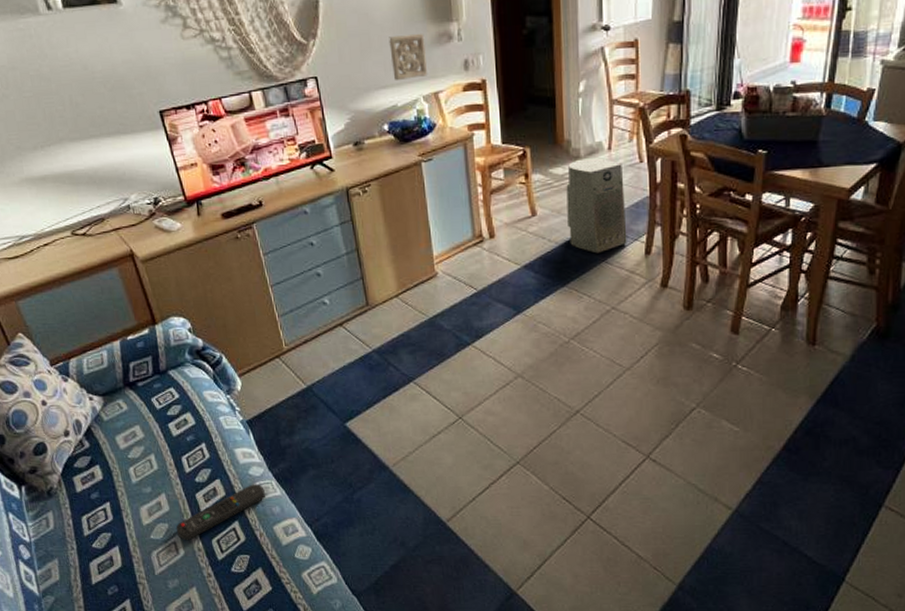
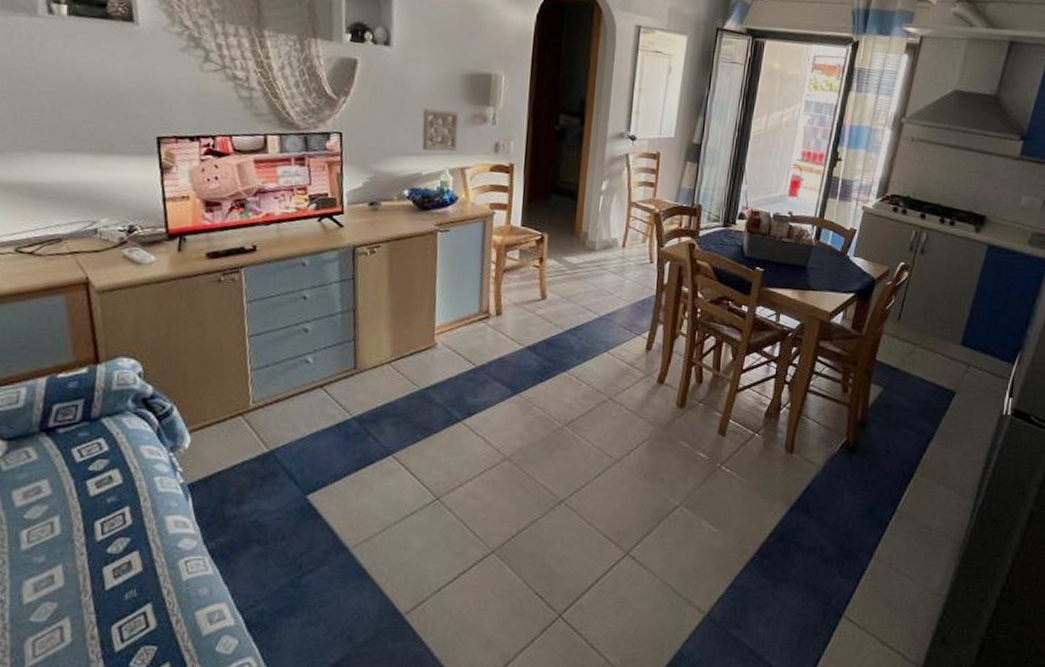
remote control: present [176,484,265,540] -> none [66,559,193,625]
air purifier: present [566,158,627,254] -> none [575,252,634,344]

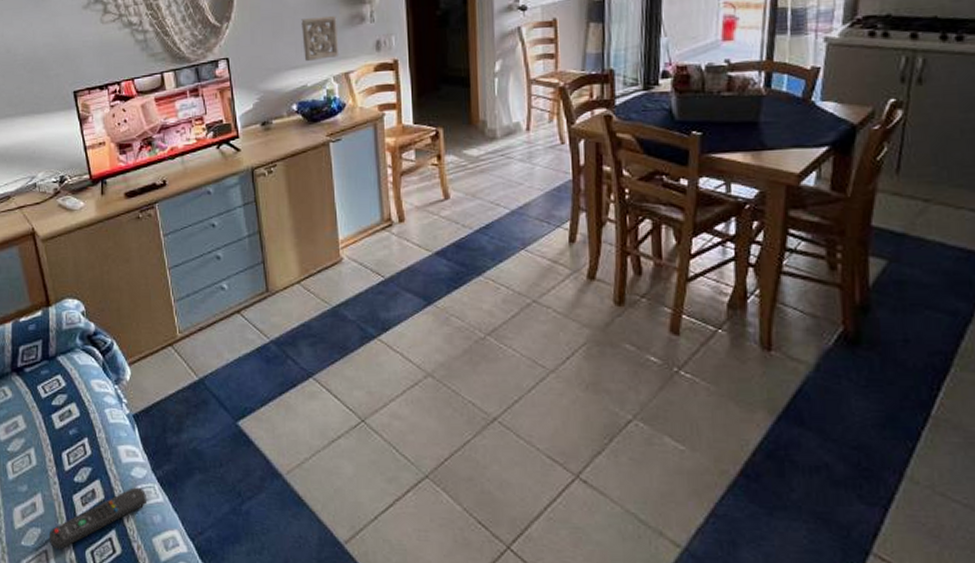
remote control: none [66,559,193,625] -> present [48,487,146,549]

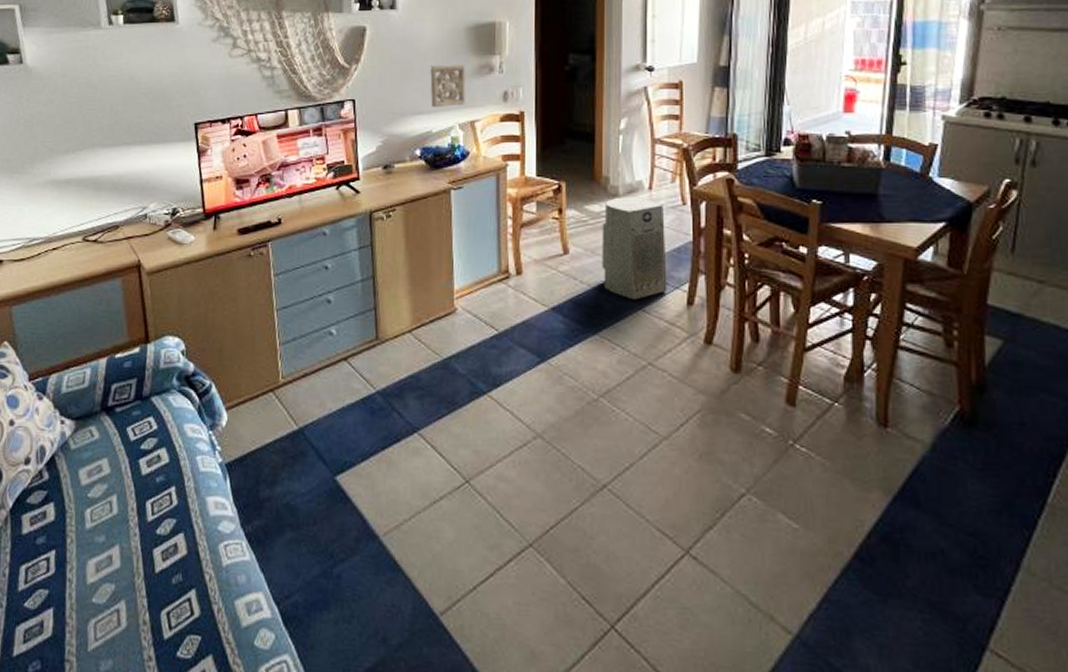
remote control: present [48,487,146,549] -> none [122,543,232,609]
air purifier: none [481,139,549,241] -> present [602,197,667,300]

